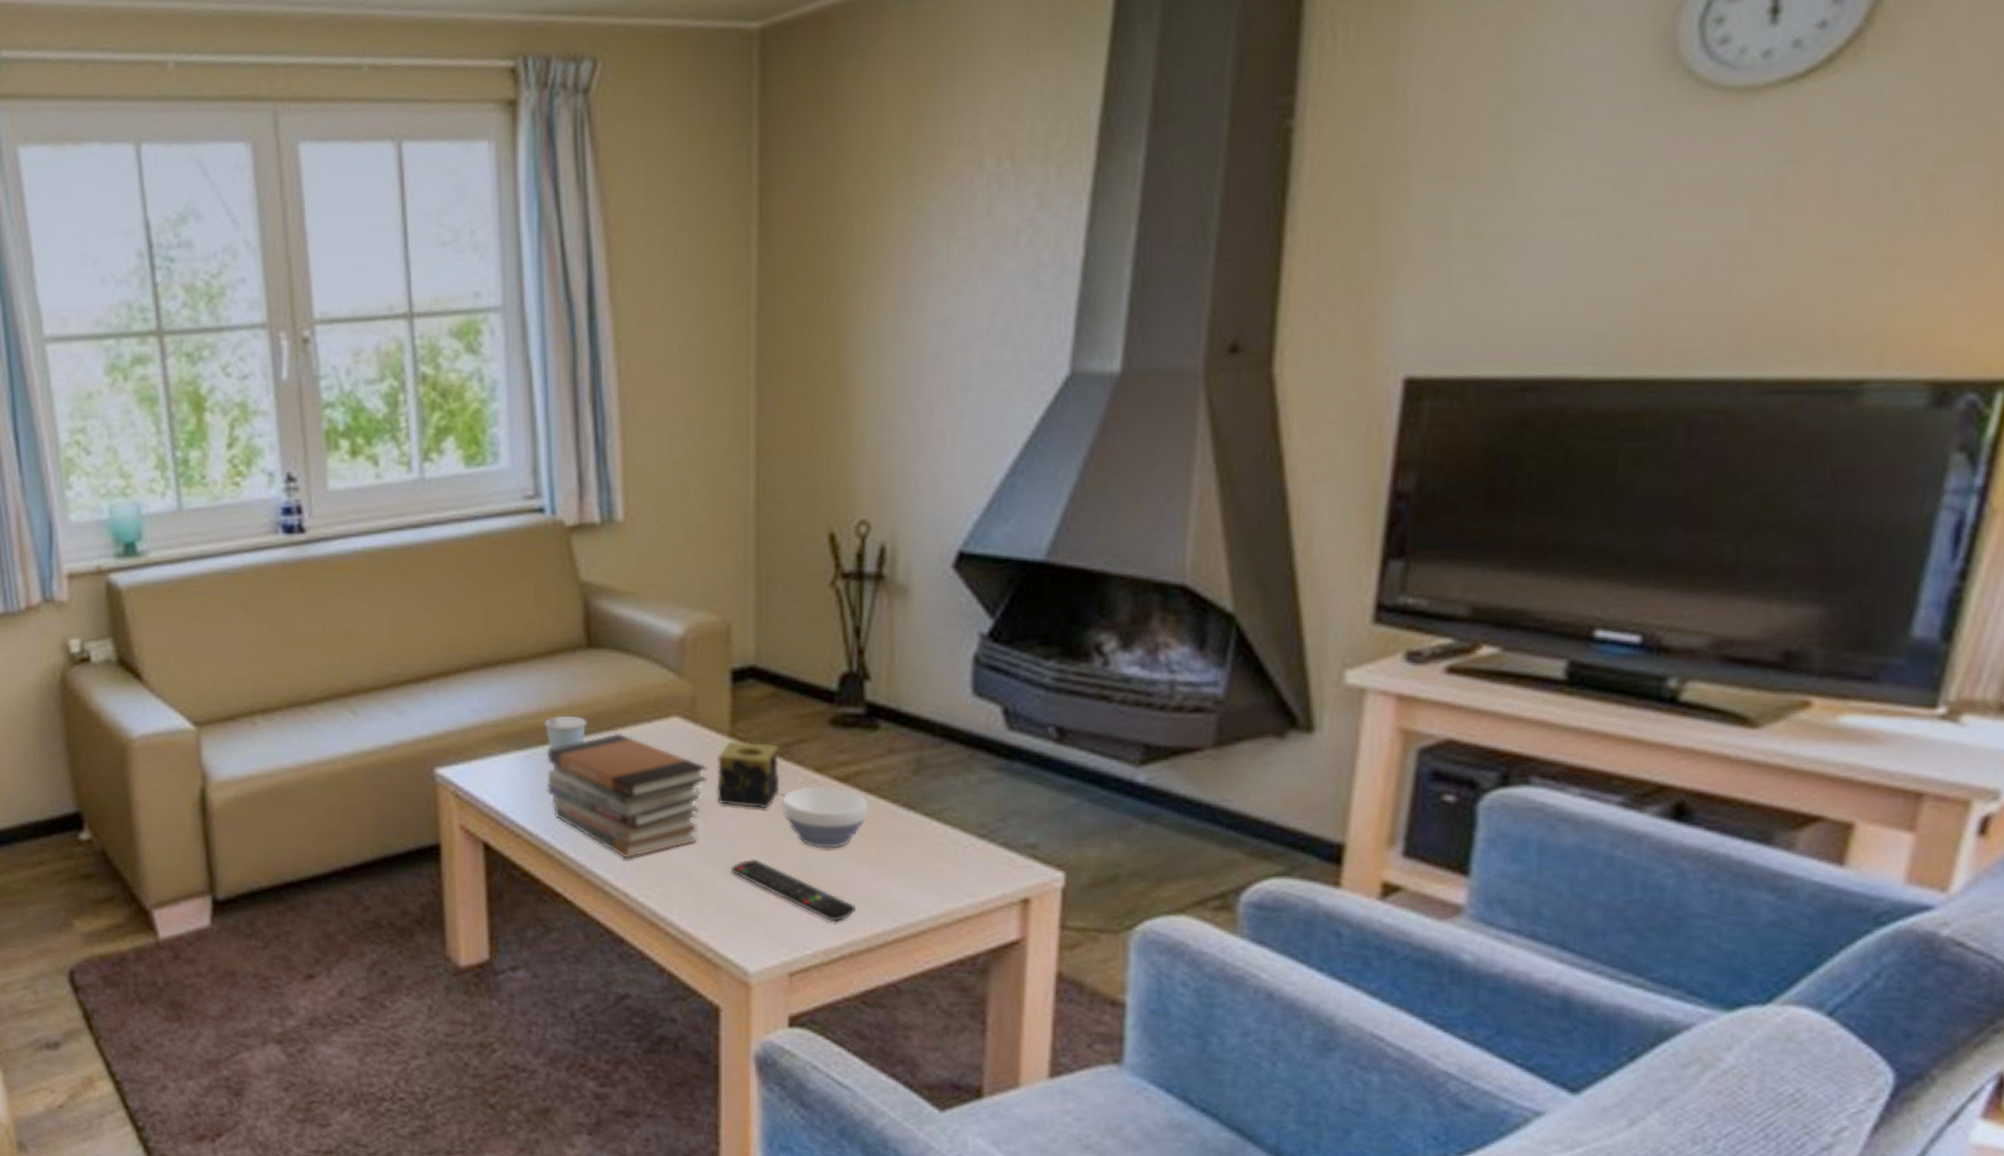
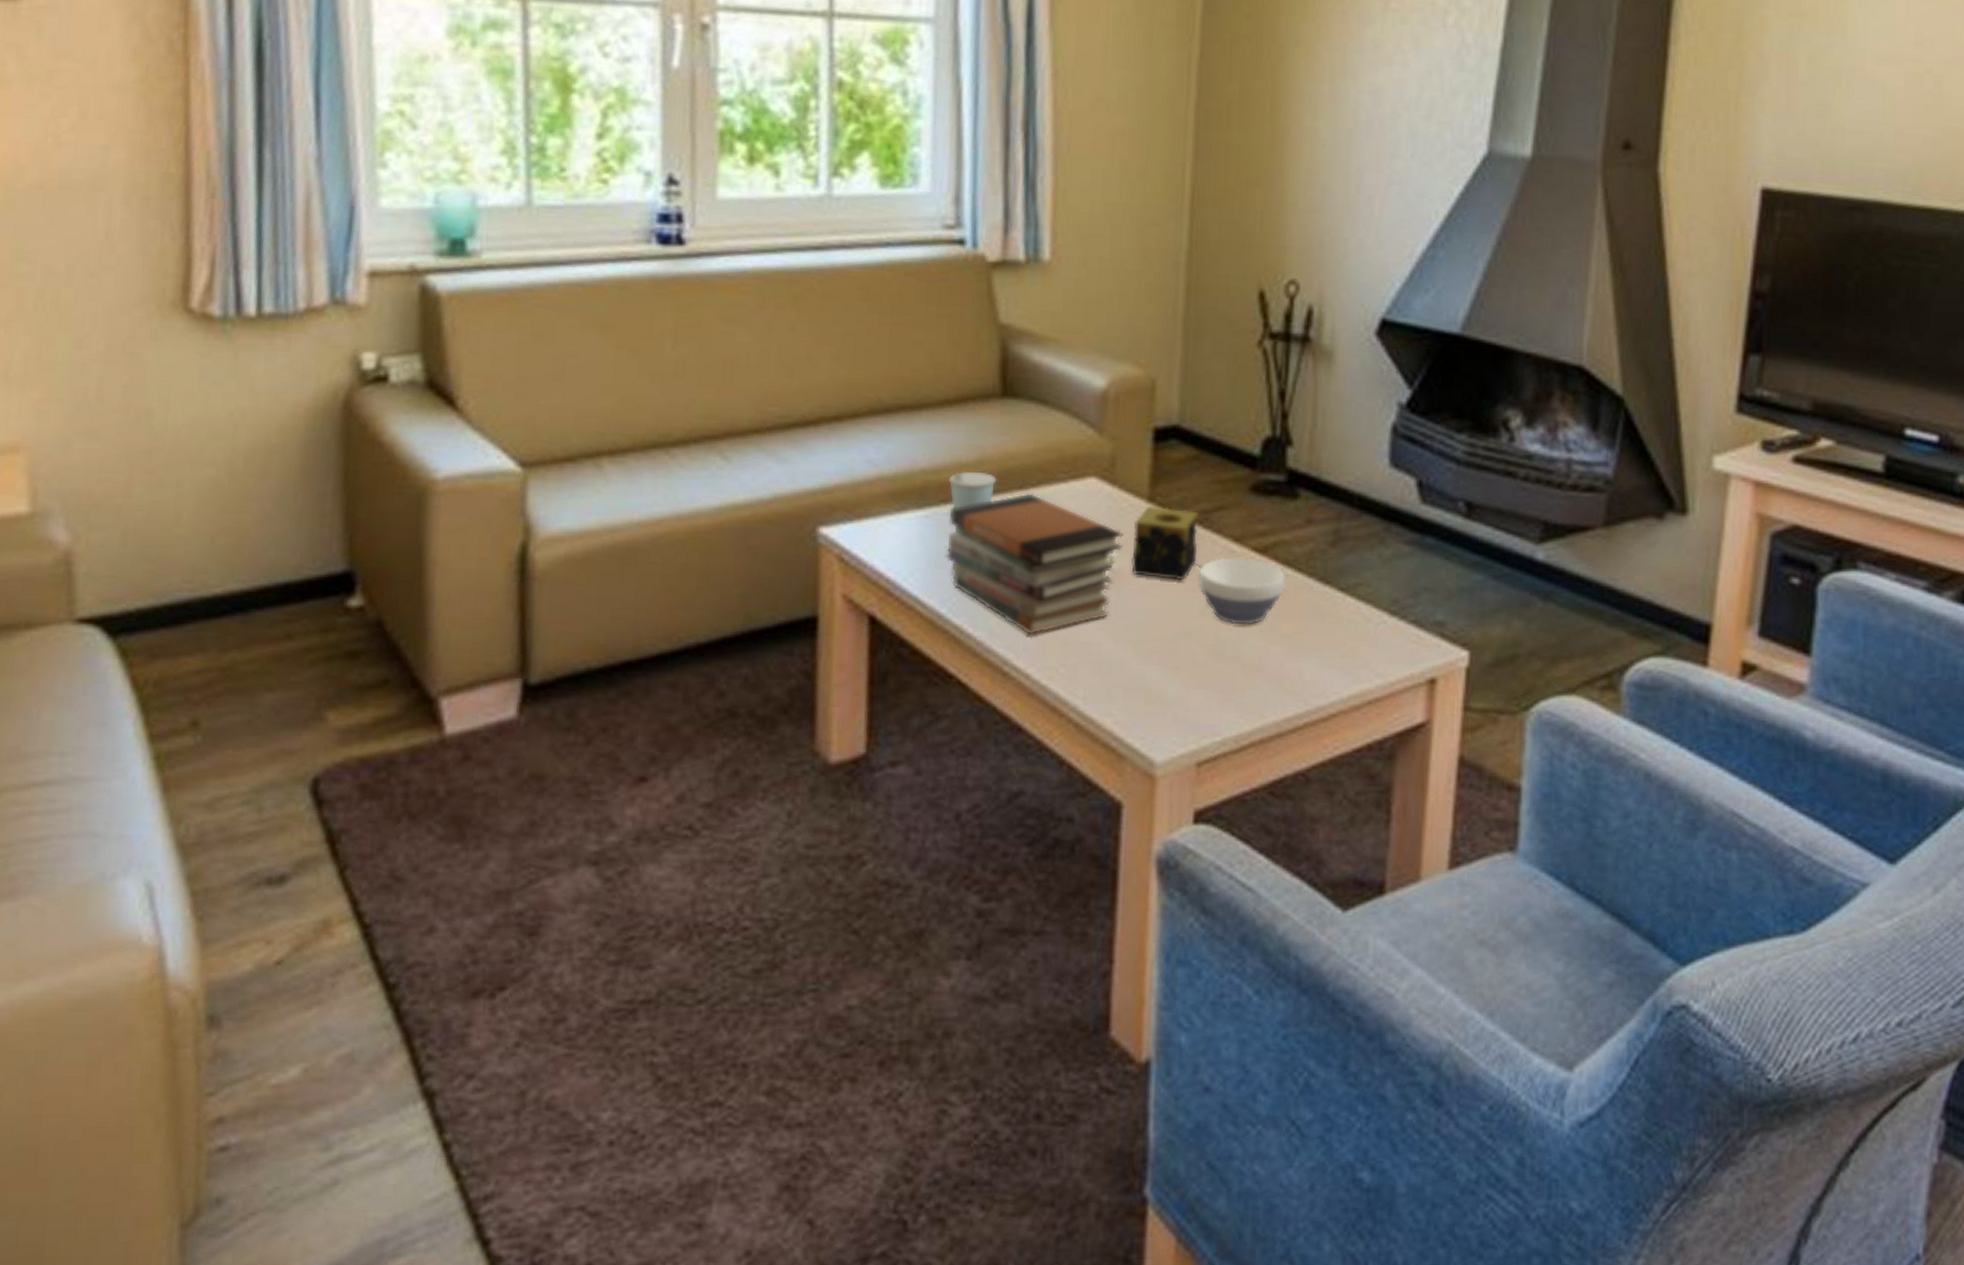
remote control: present [729,858,855,923] -> none [1140,635,1268,706]

